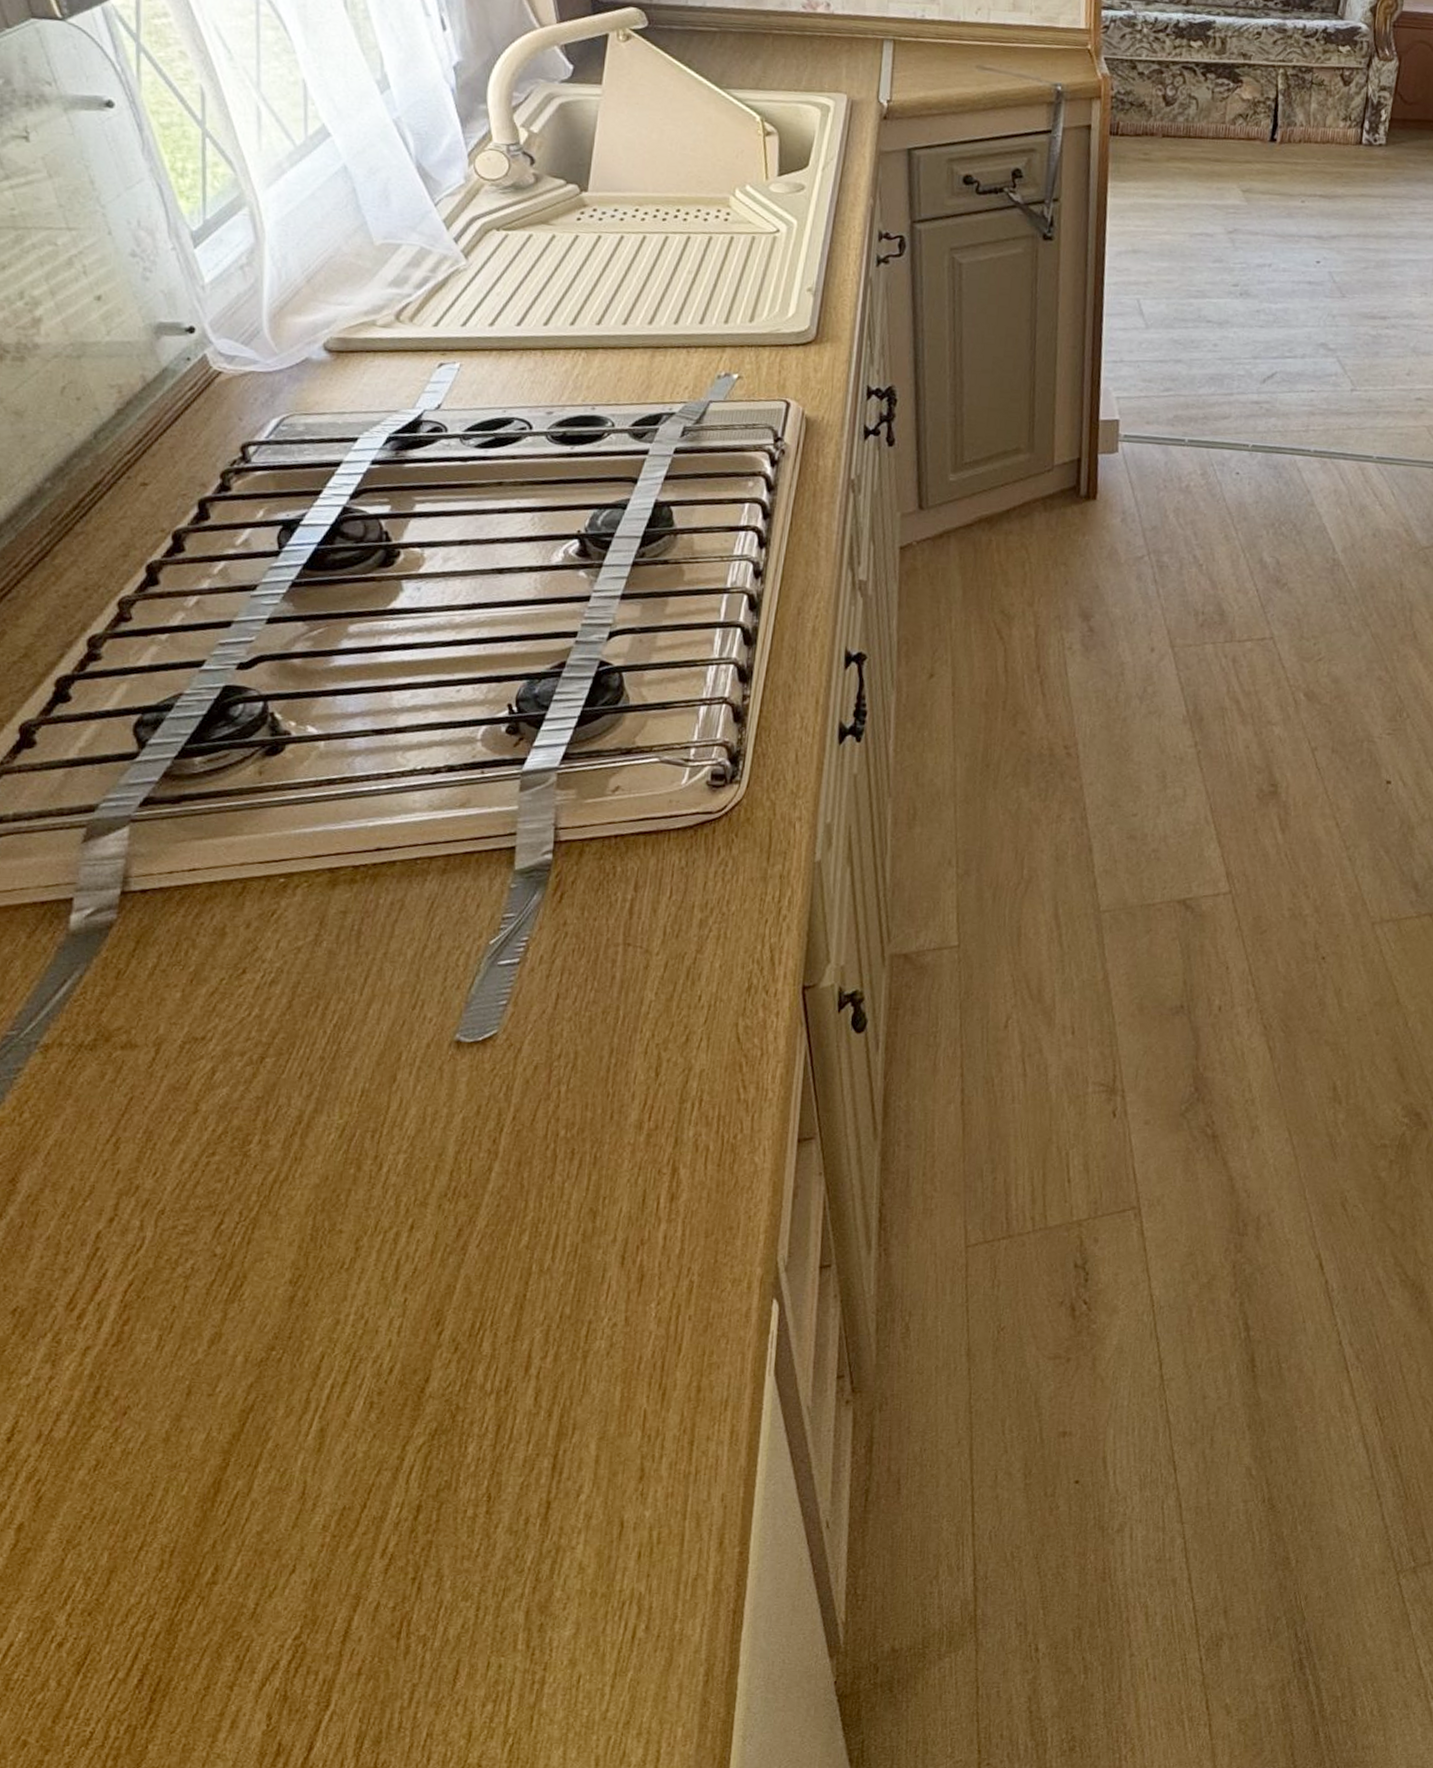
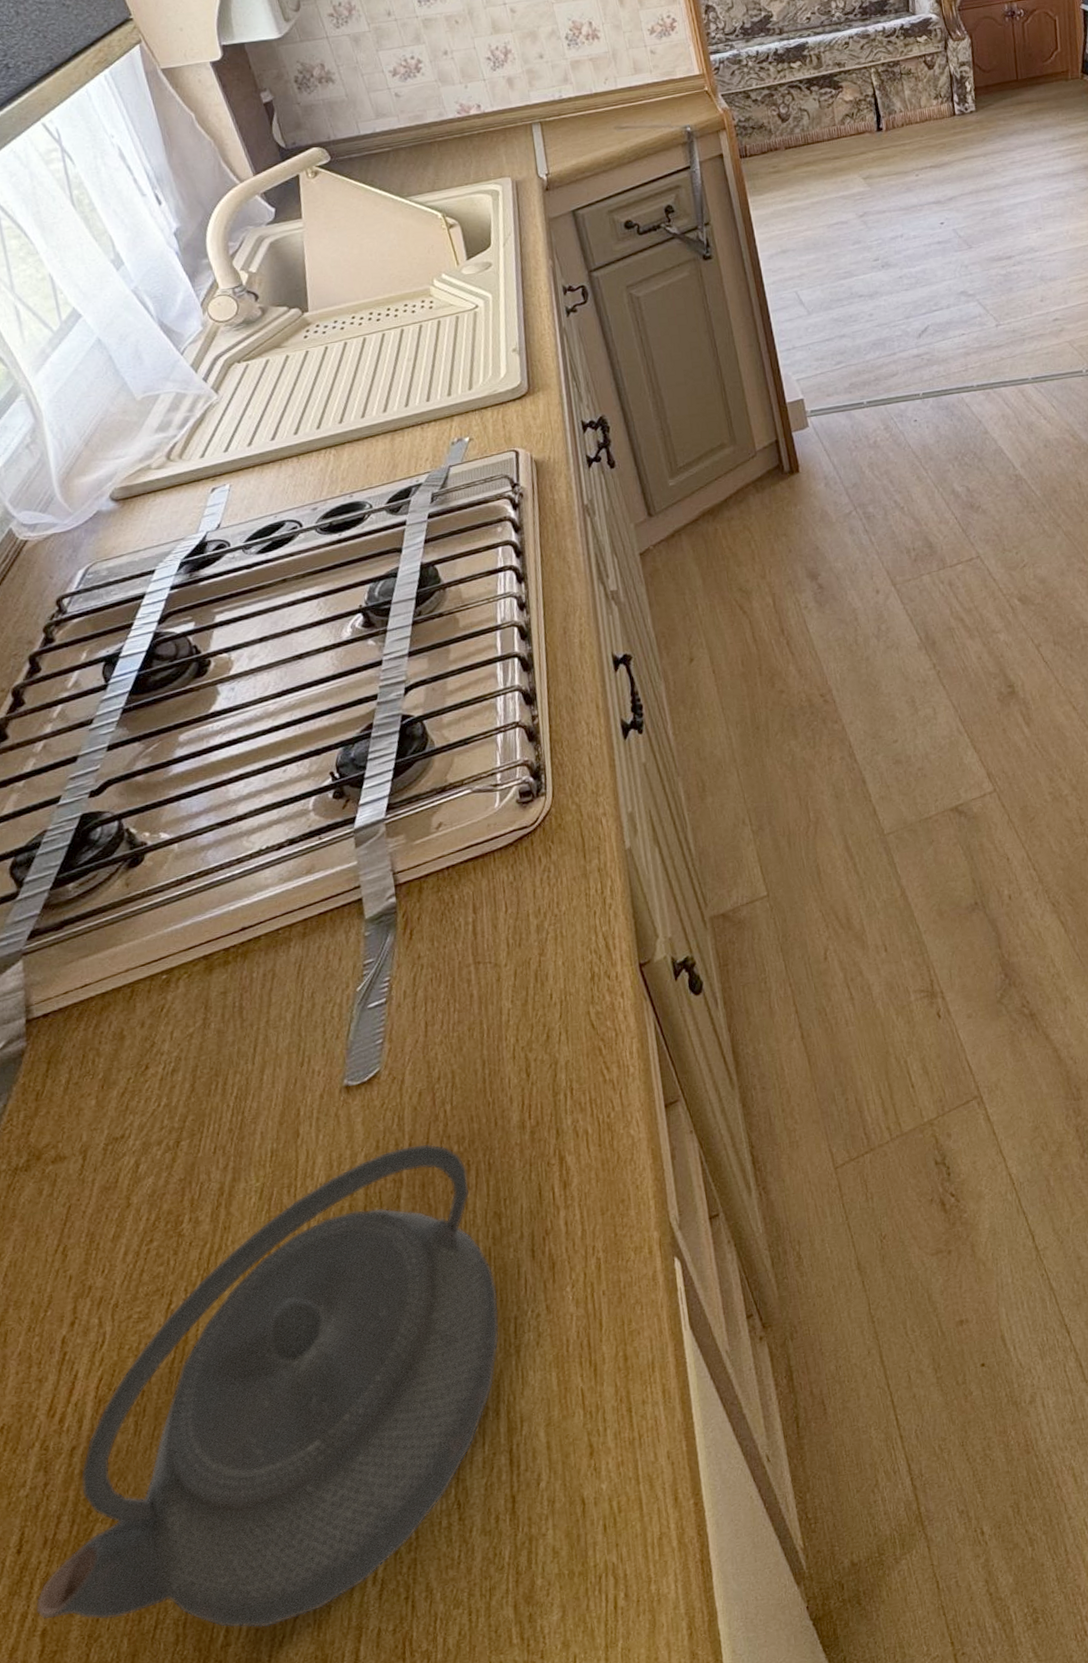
kettle: none [15,1119,577,1575] -> present [35,1143,500,1628]

